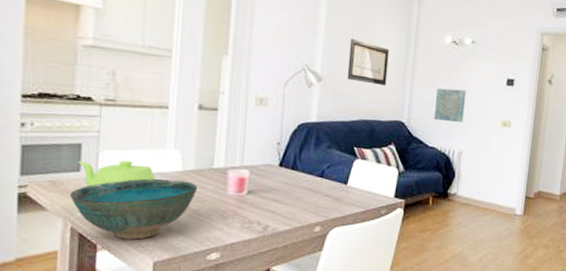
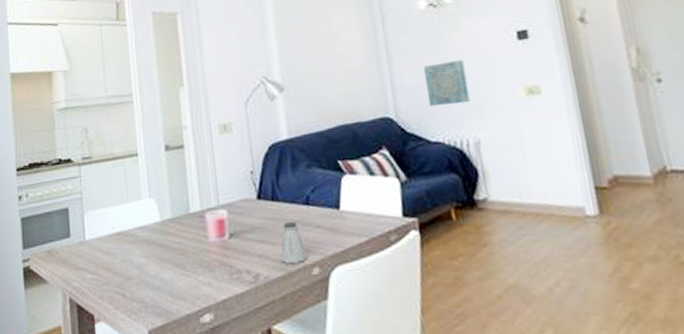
bowl: present [70,178,198,240] -> none [65,232,179,307]
teapot: present [77,160,155,187] -> none [67,217,137,253]
saltshaker: none [290,188,313,221] -> present [281,221,307,263]
wall art: present [347,38,390,86] -> none [305,33,359,83]

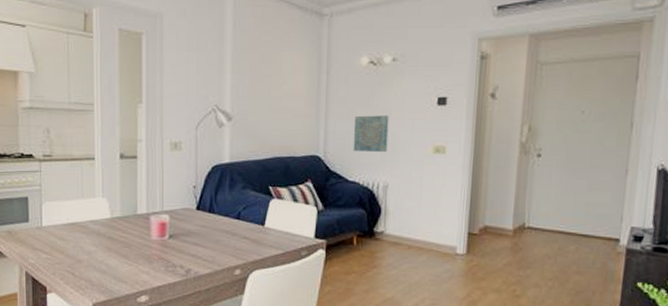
saltshaker: present [281,221,307,263] -> none [210,231,232,264]

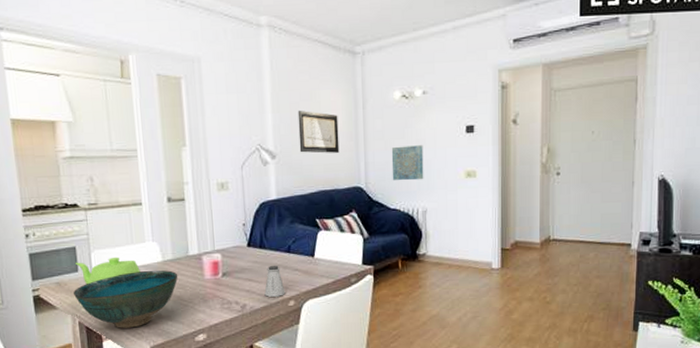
bowl: none [23,226,125,283] -> present [74,270,178,328]
teapot: none [26,210,88,236] -> present [74,256,140,285]
saltshaker: none [210,231,232,264] -> present [264,265,286,297]
wall art: none [257,71,300,118] -> present [297,110,340,153]

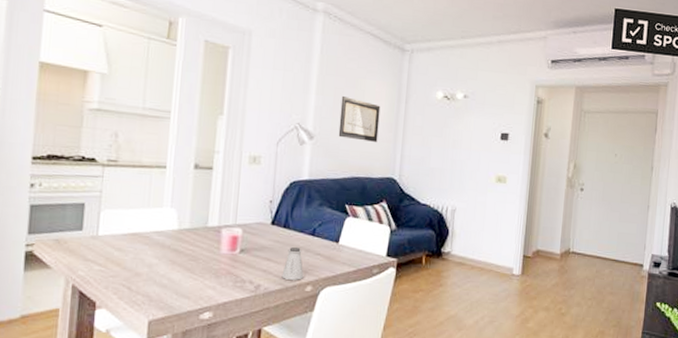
teapot: present [74,256,140,285] -> none [80,219,152,246]
bowl: present [74,270,178,328] -> none [73,237,193,298]
wall art: present [391,145,424,181] -> none [425,143,459,179]

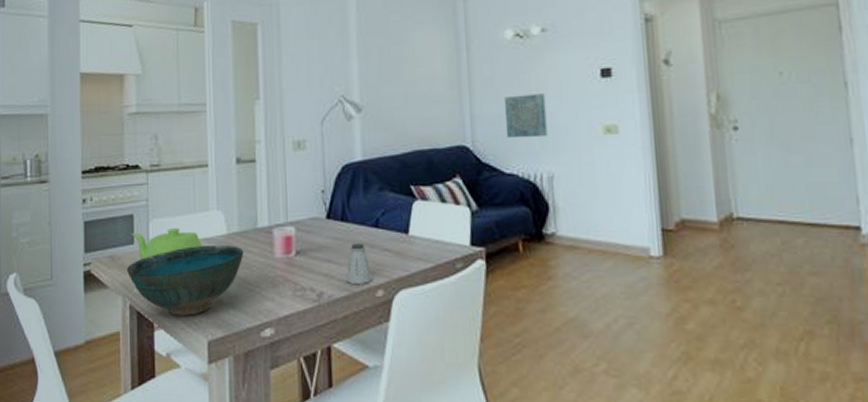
bowl: none [73,237,193,298] -> present [127,244,244,316]
teapot: none [80,219,152,246] -> present [131,227,202,260]
wall art: present [338,95,381,142] -> none [388,55,439,106]
wall art: none [425,143,459,179] -> present [503,93,548,138]

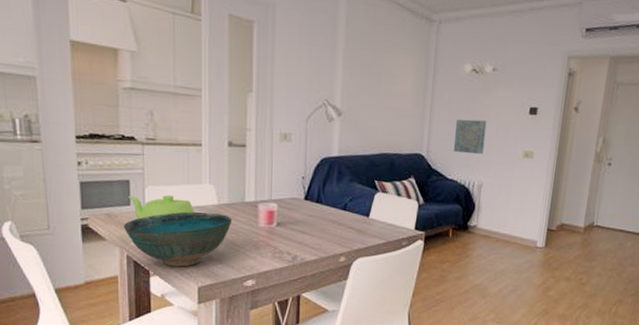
saltshaker: present [346,242,372,284] -> none [316,220,337,252]

